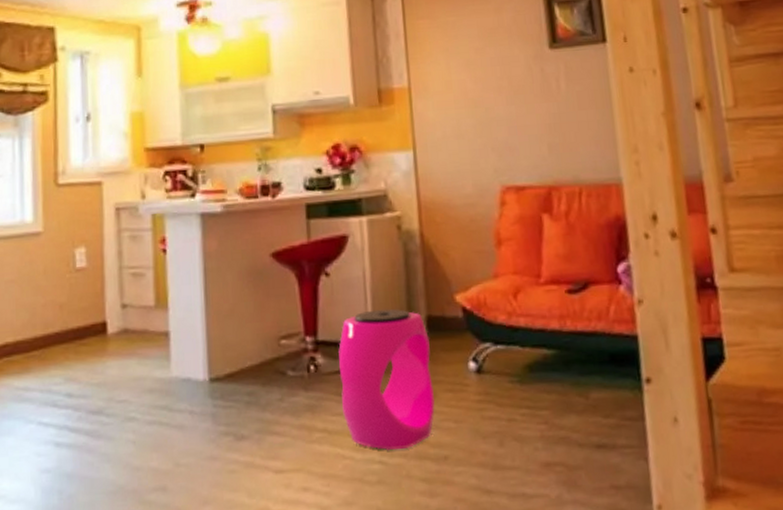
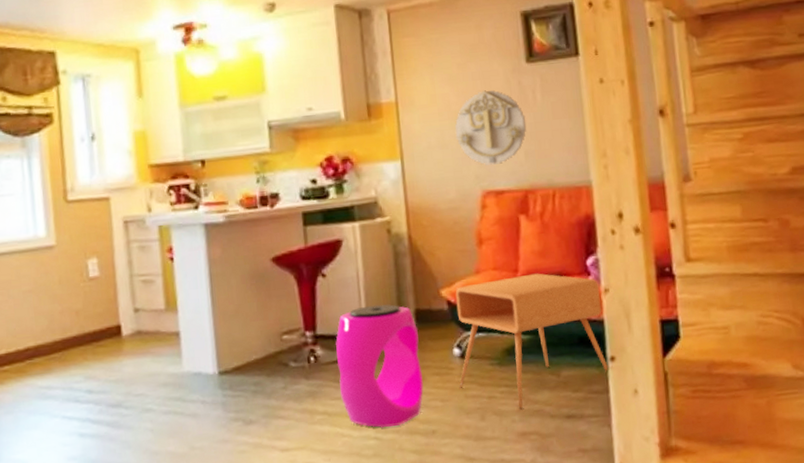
wall decoration: none [471,77,551,158] -> present [454,90,527,165]
side table: none [471,279,645,436] -> present [455,273,610,410]

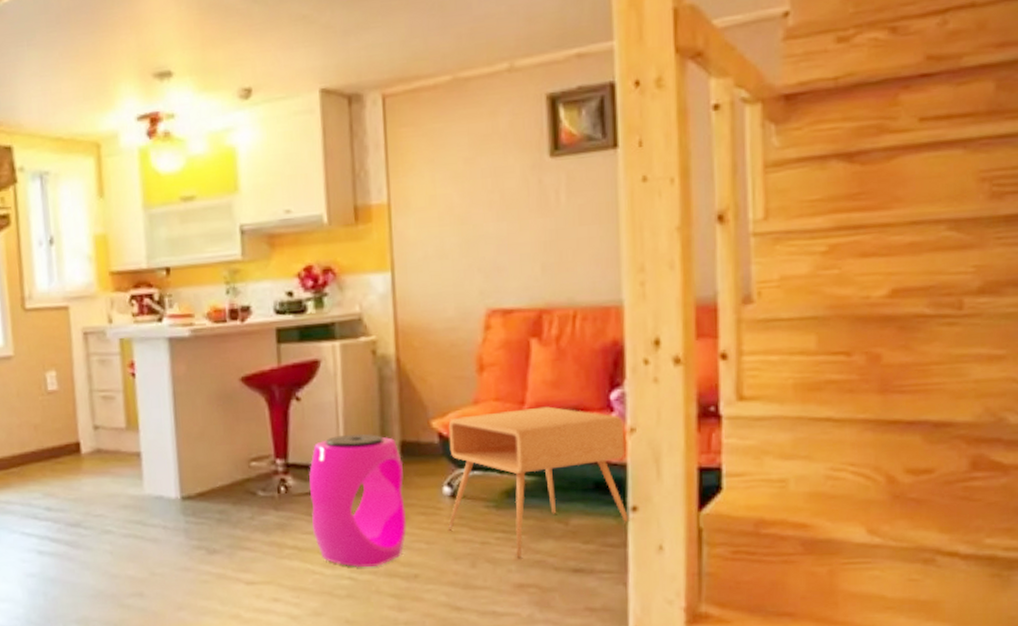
wall decoration: present [454,90,527,165] -> none [457,190,546,279]

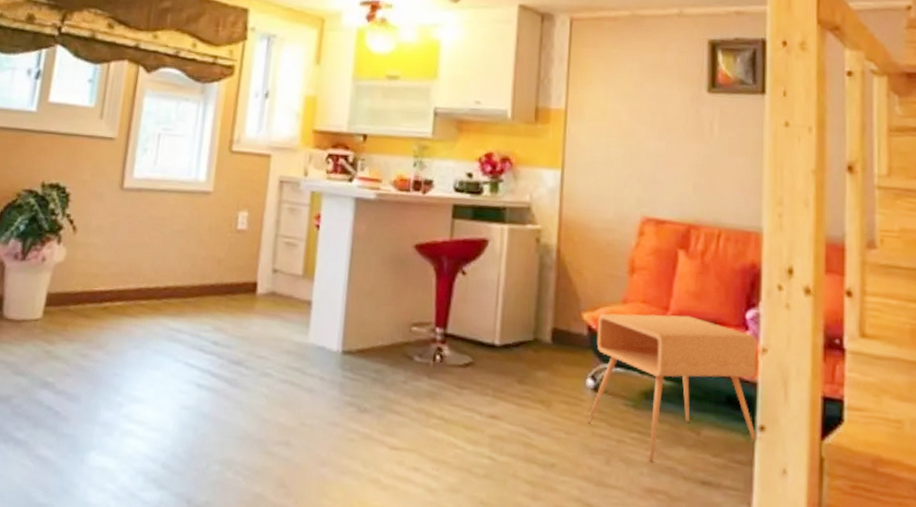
stool: present [309,433,407,568] -> none [461,313,553,449]

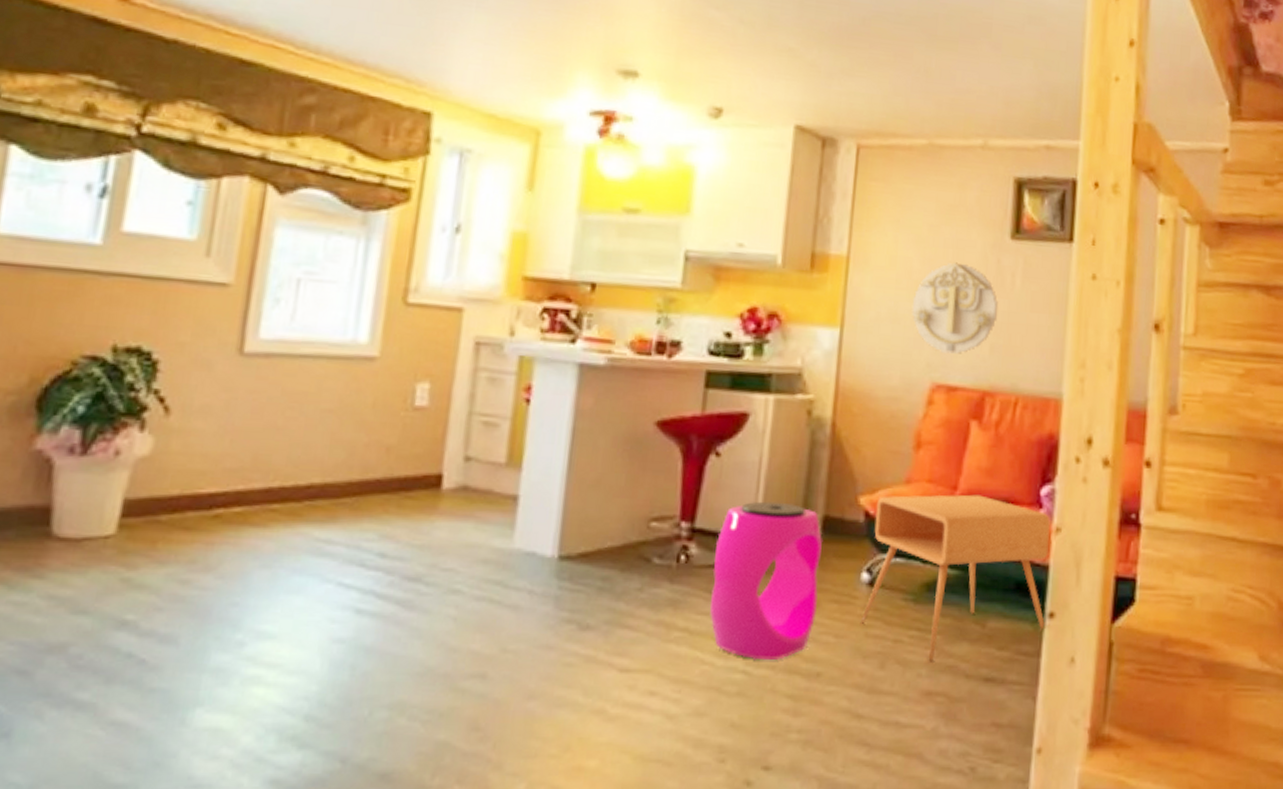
stool: none [461,313,553,449] -> present [710,501,824,660]
wall decoration: none [622,113,699,192] -> present [911,262,999,354]

